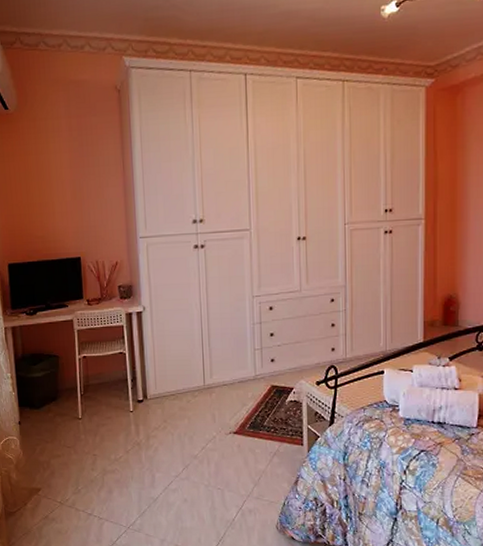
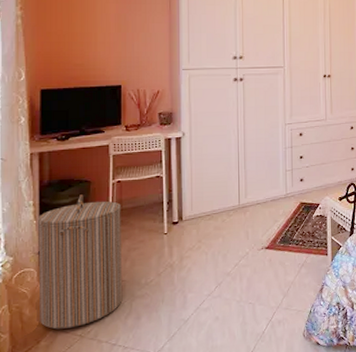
laundry hamper: none [15,369,95,494] -> present [37,194,123,330]

